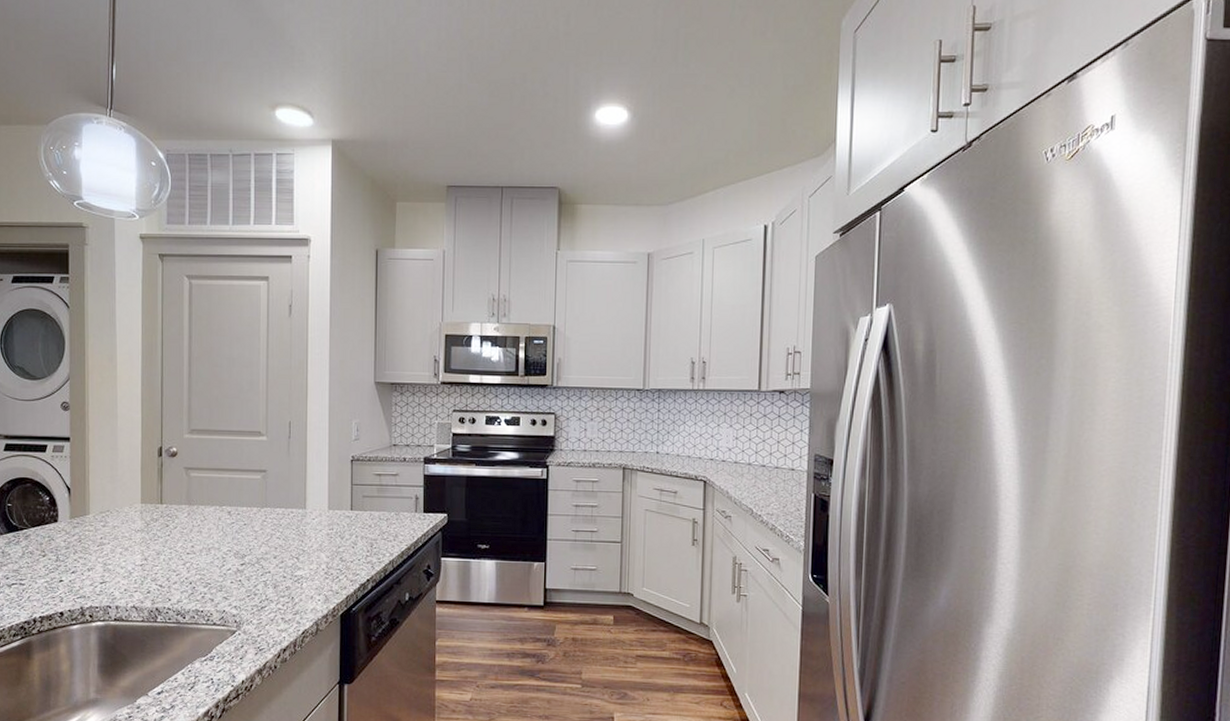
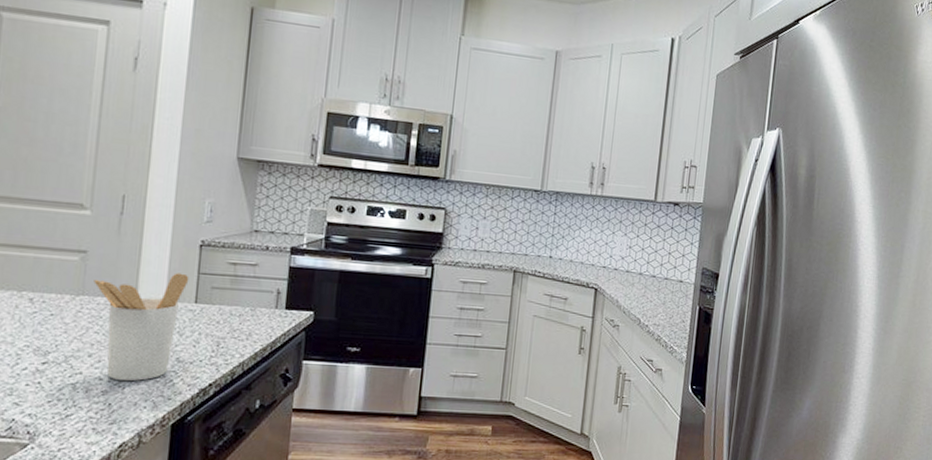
utensil holder: none [273,485,345,579] -> present [94,273,189,382]

